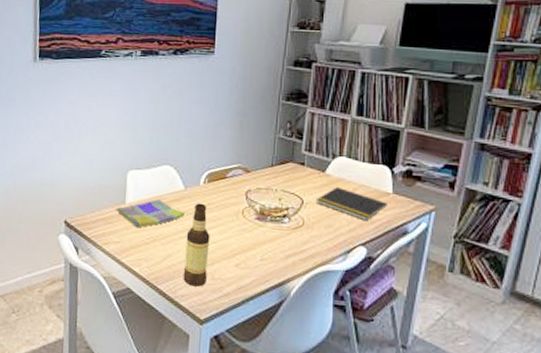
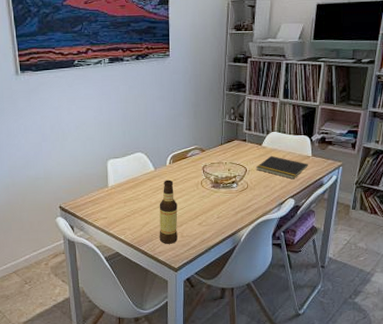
dish towel: present [114,199,185,228] -> none [99,181,156,205]

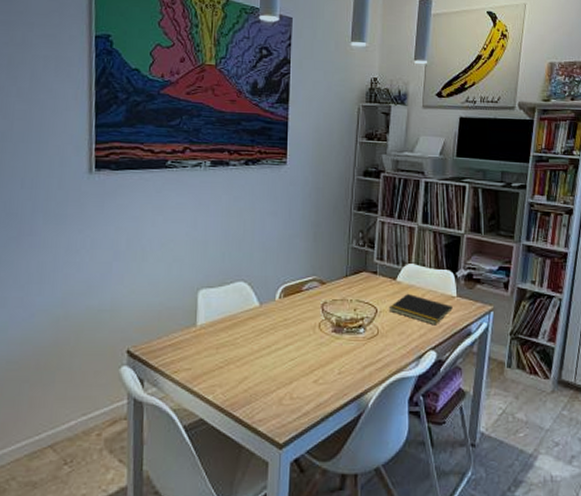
bottle: present [159,179,178,244] -> none [260,319,287,409]

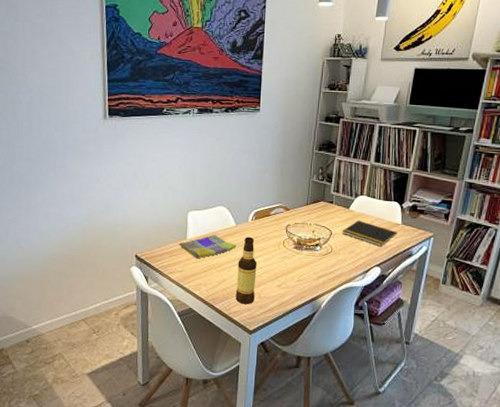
dish towel: none [184,319,260,352] -> present [177,235,236,259]
bottle: none [260,319,287,409] -> present [235,236,257,304]

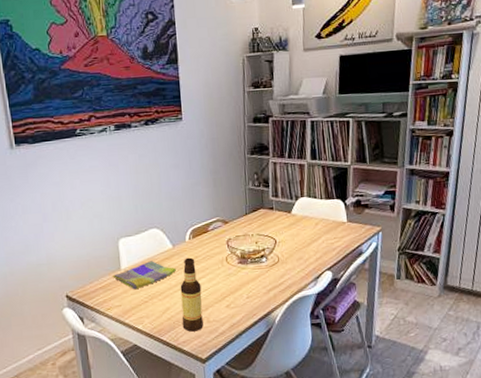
notepad: present [341,220,397,247] -> none [286,223,344,249]

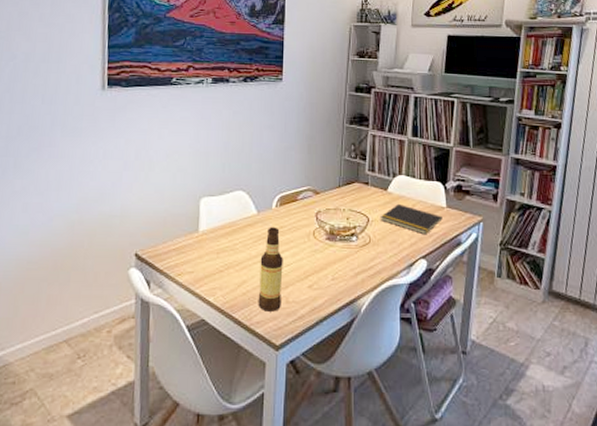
dish towel: present [111,261,176,290] -> none [187,226,258,256]
notepad: none [286,223,344,249] -> present [380,203,443,235]

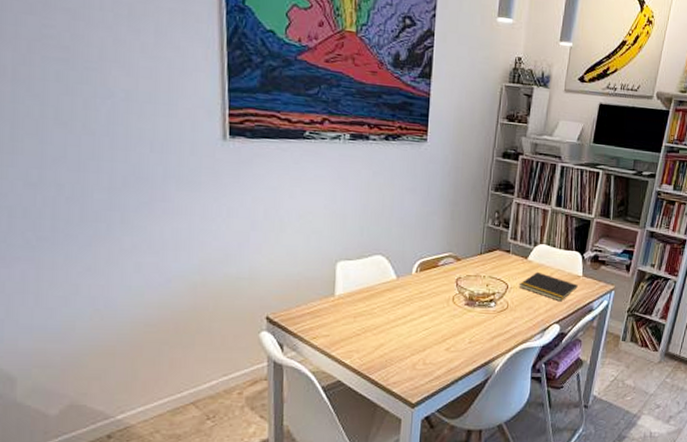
bottle: present [258,227,283,312] -> none [395,292,422,373]

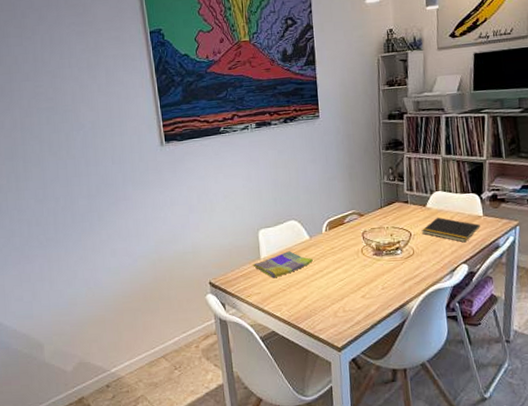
dish towel: none [323,290,397,320] -> present [251,251,313,279]

